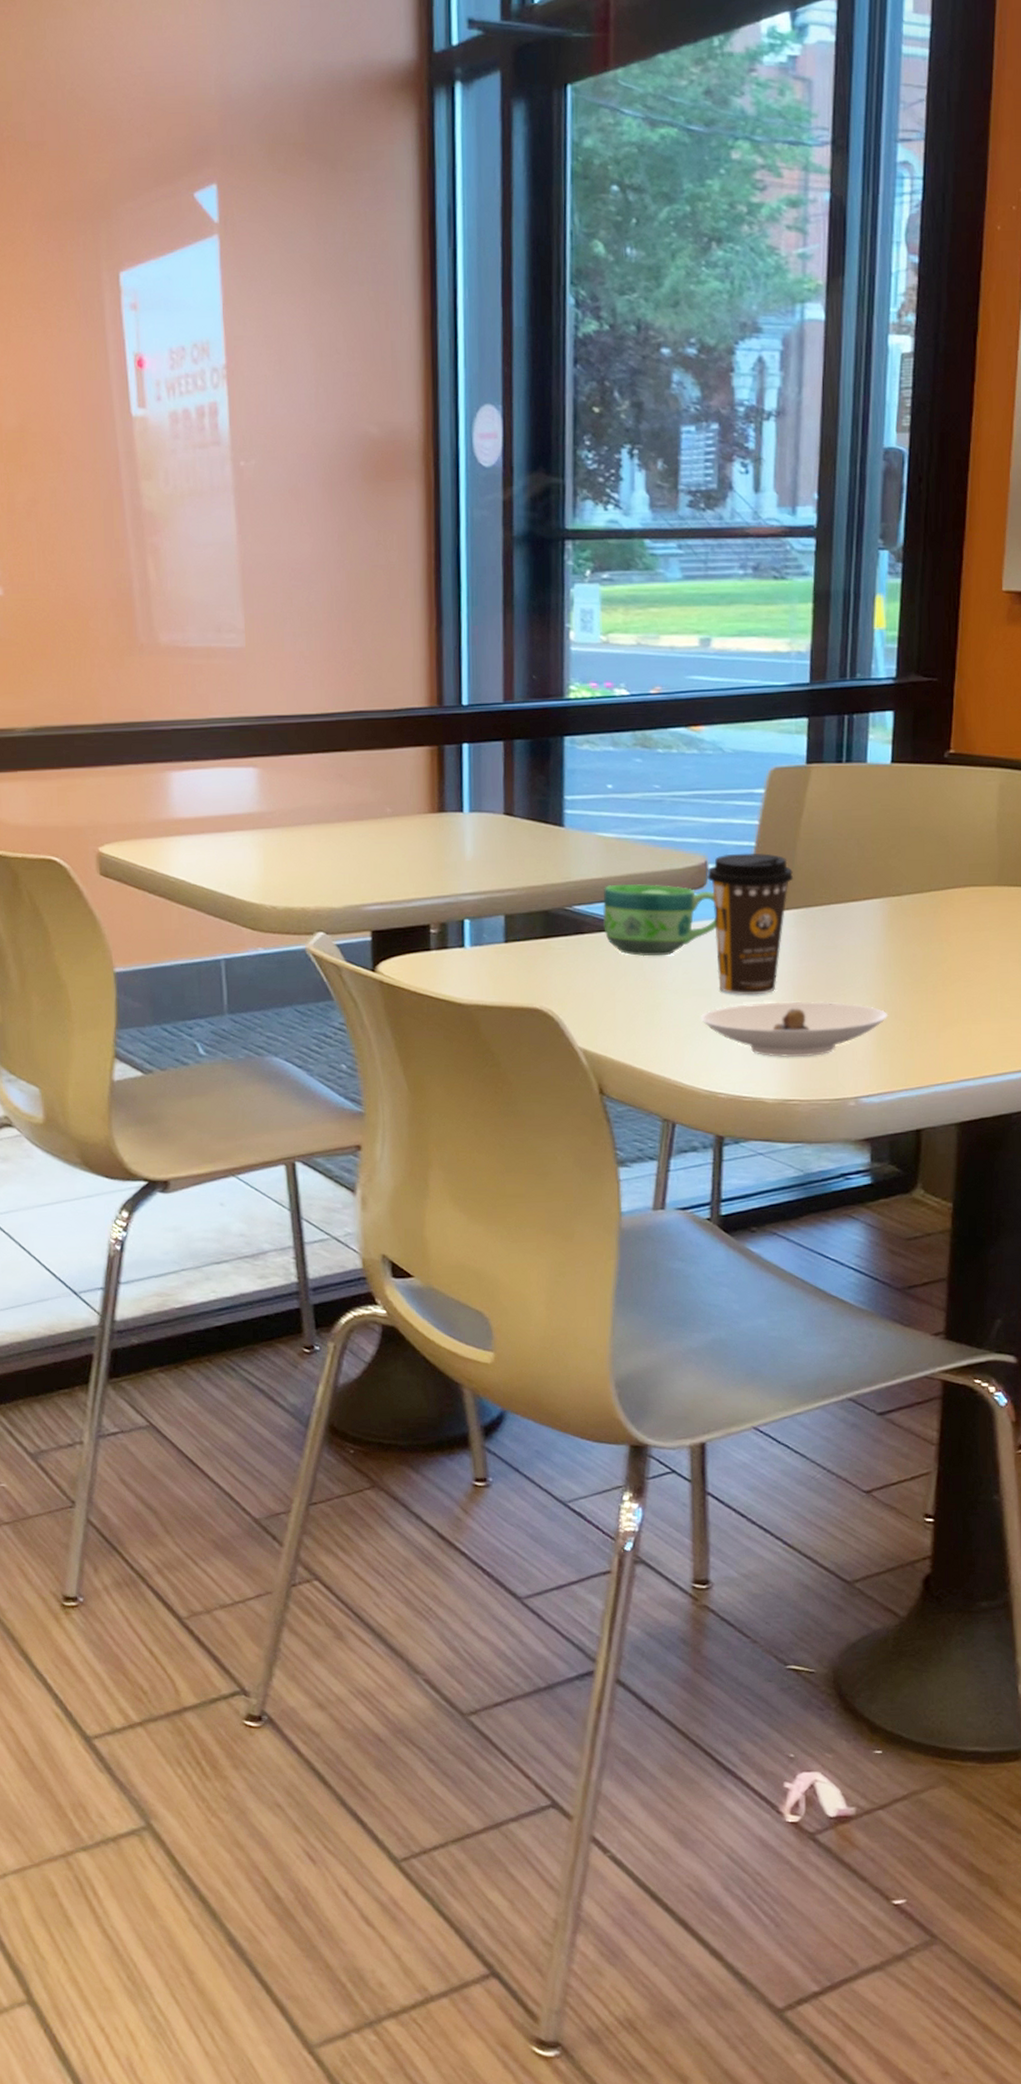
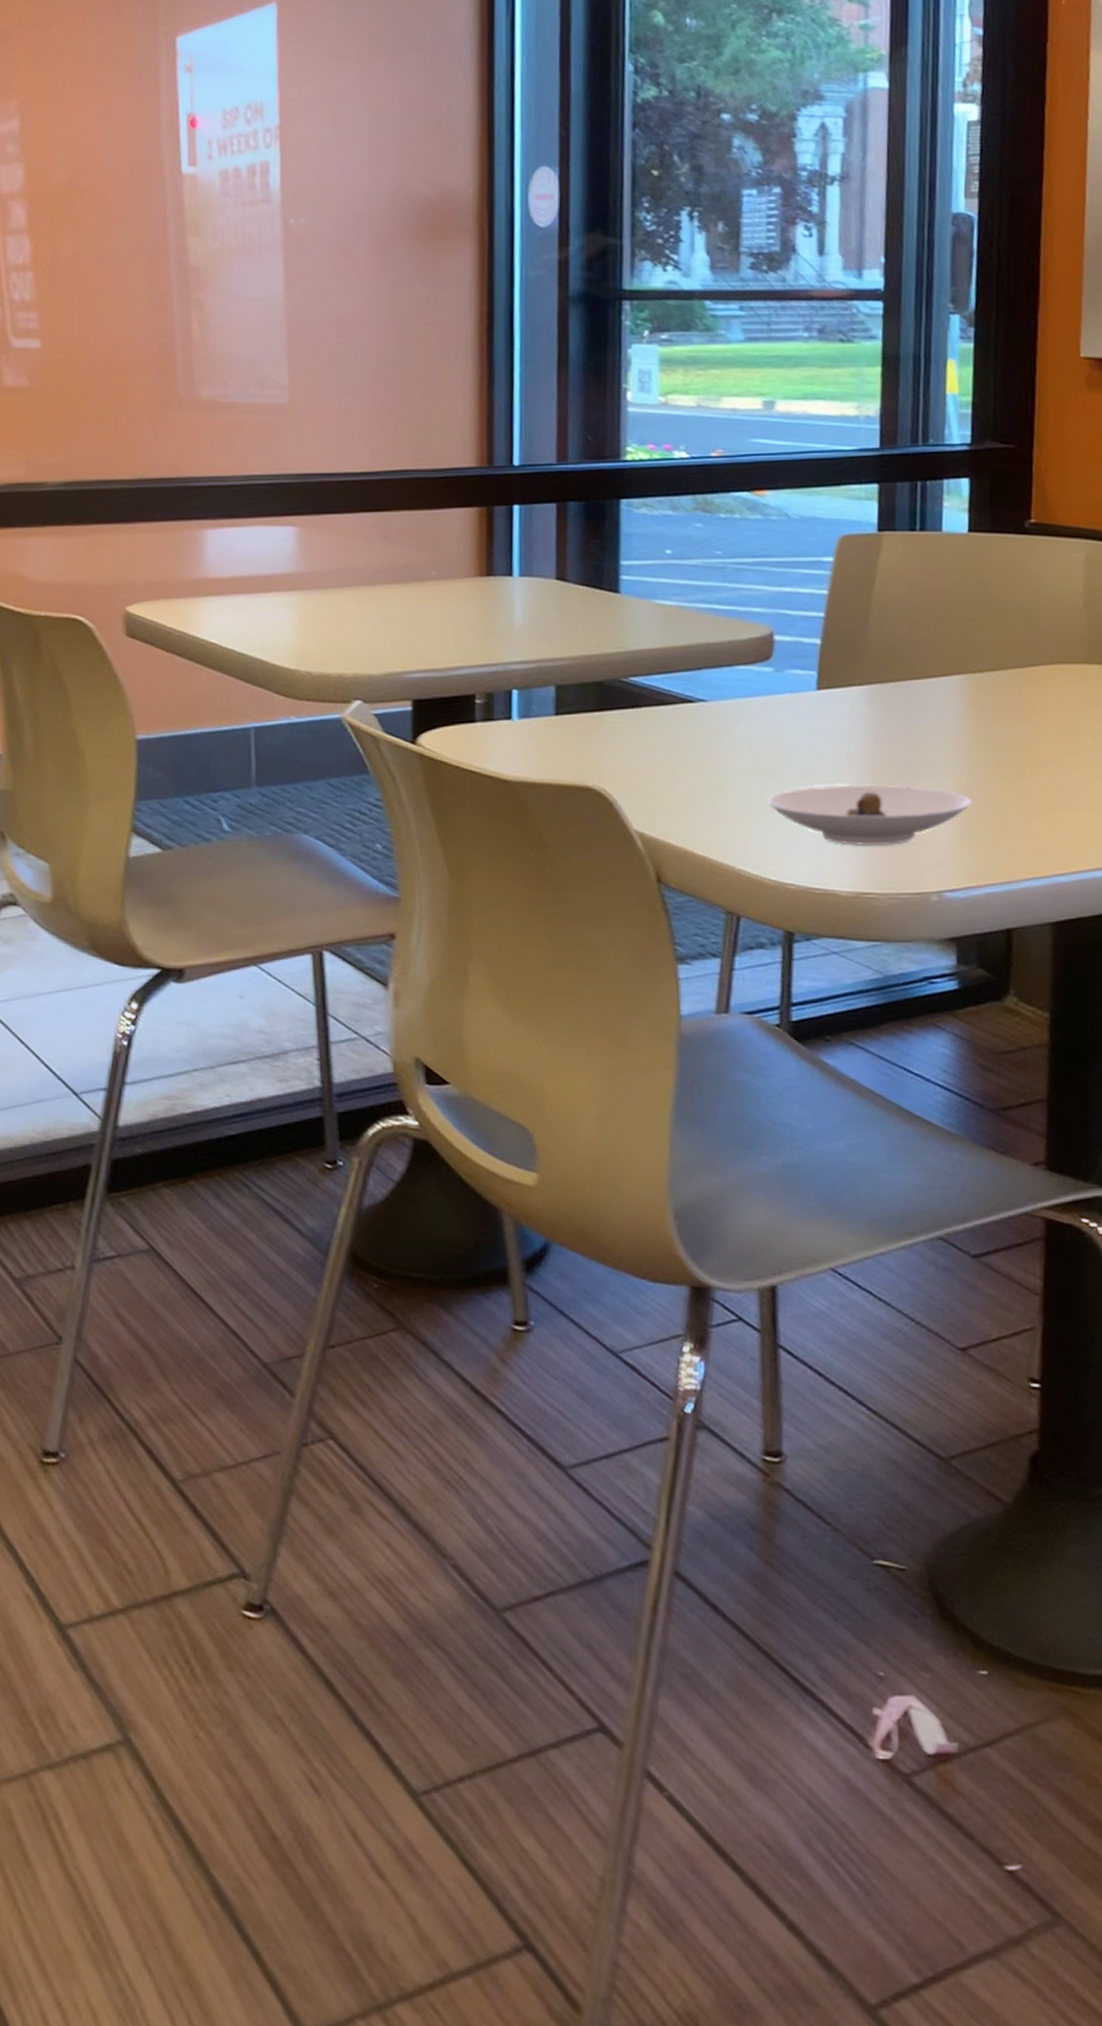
cup: present [602,883,717,957] -> none [660,654,784,733]
coffee cup: present [707,853,793,996] -> none [773,624,865,777]

